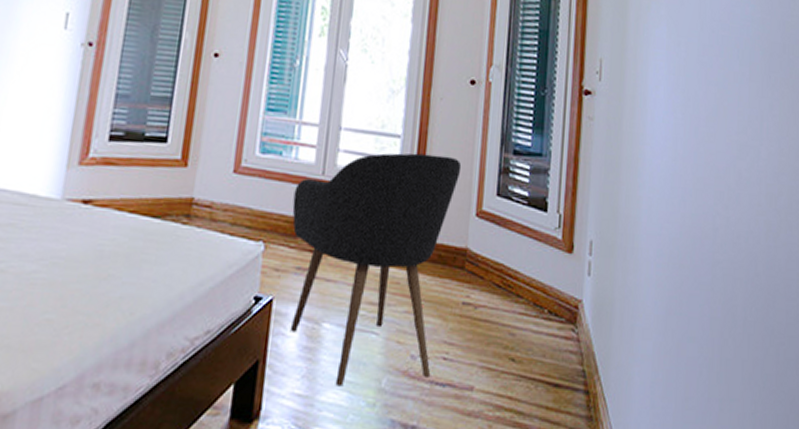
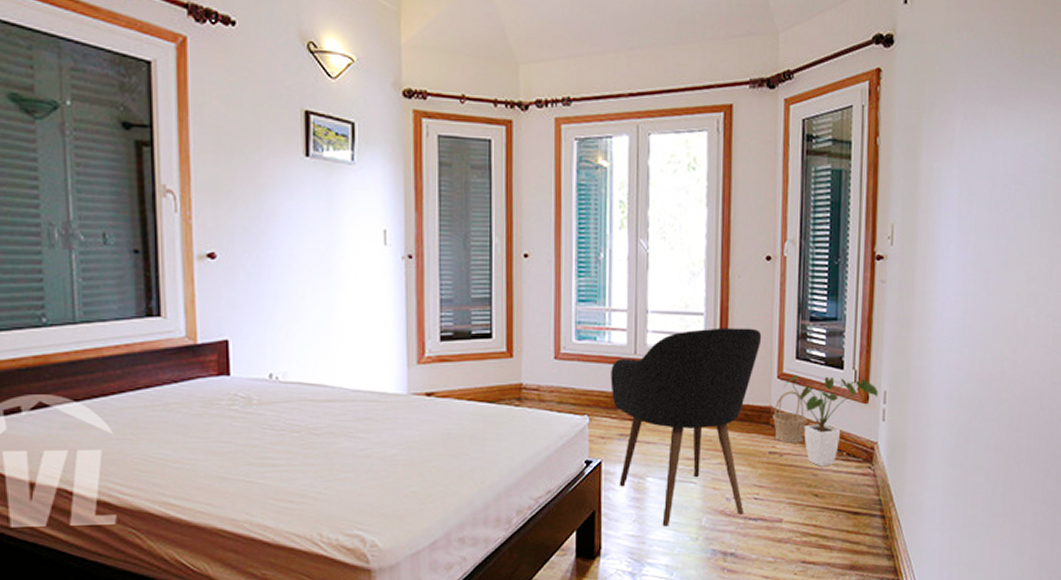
basket: none [468,230,506,294] -> present [772,390,807,443]
house plant: none [481,214,584,325] -> present [783,375,879,467]

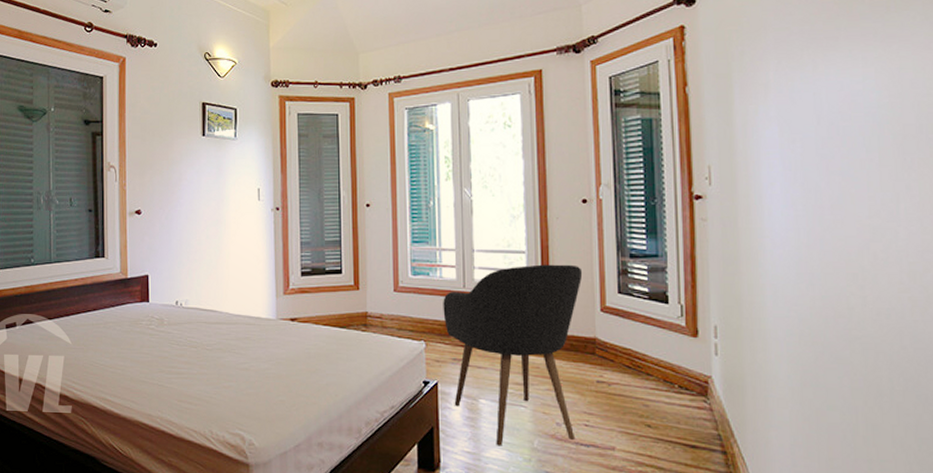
basket: present [772,390,807,443] -> none [597,322,634,374]
house plant: present [783,375,879,467] -> none [607,308,708,398]

